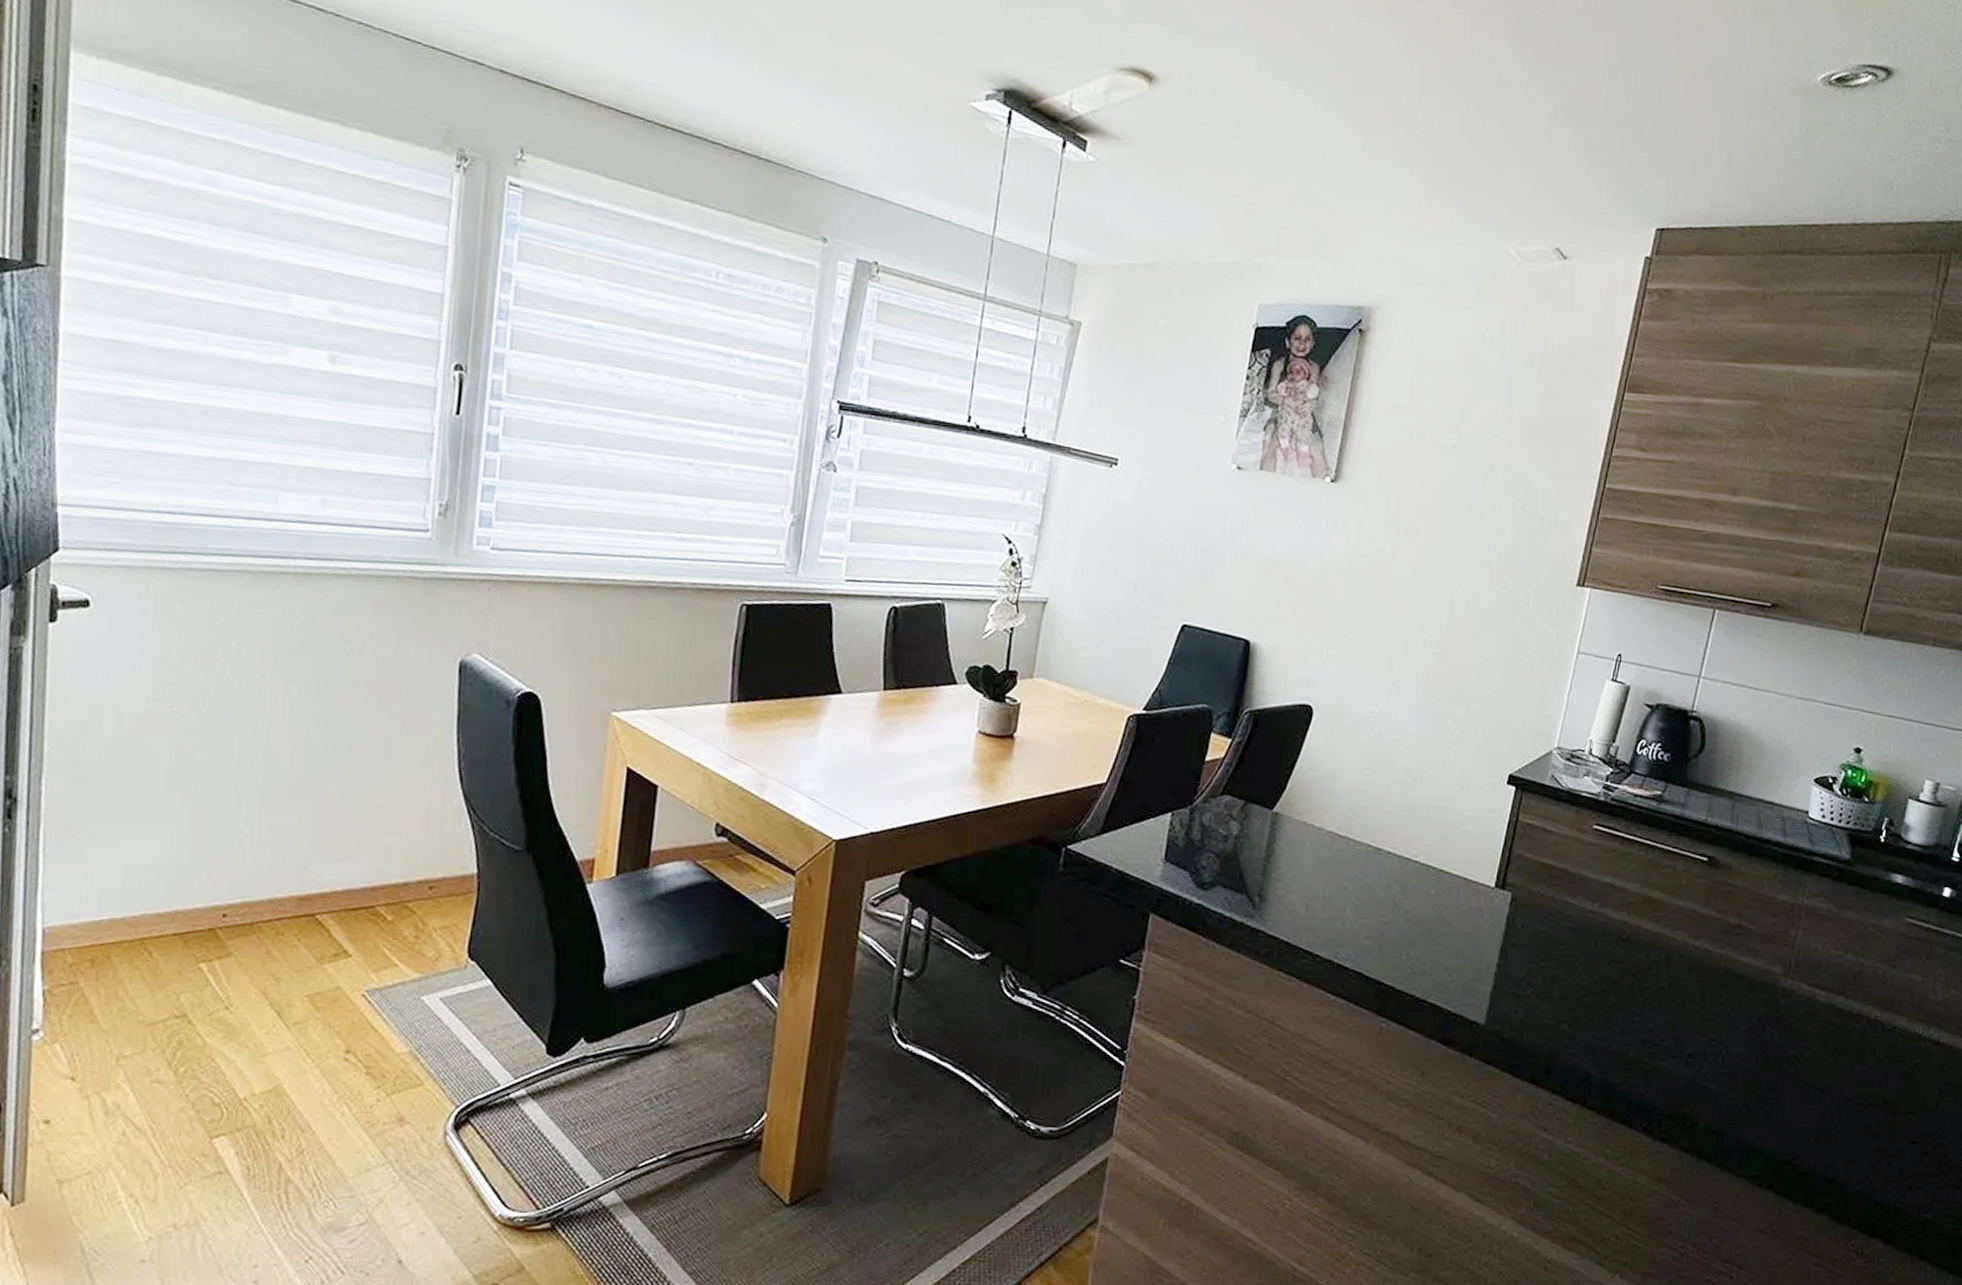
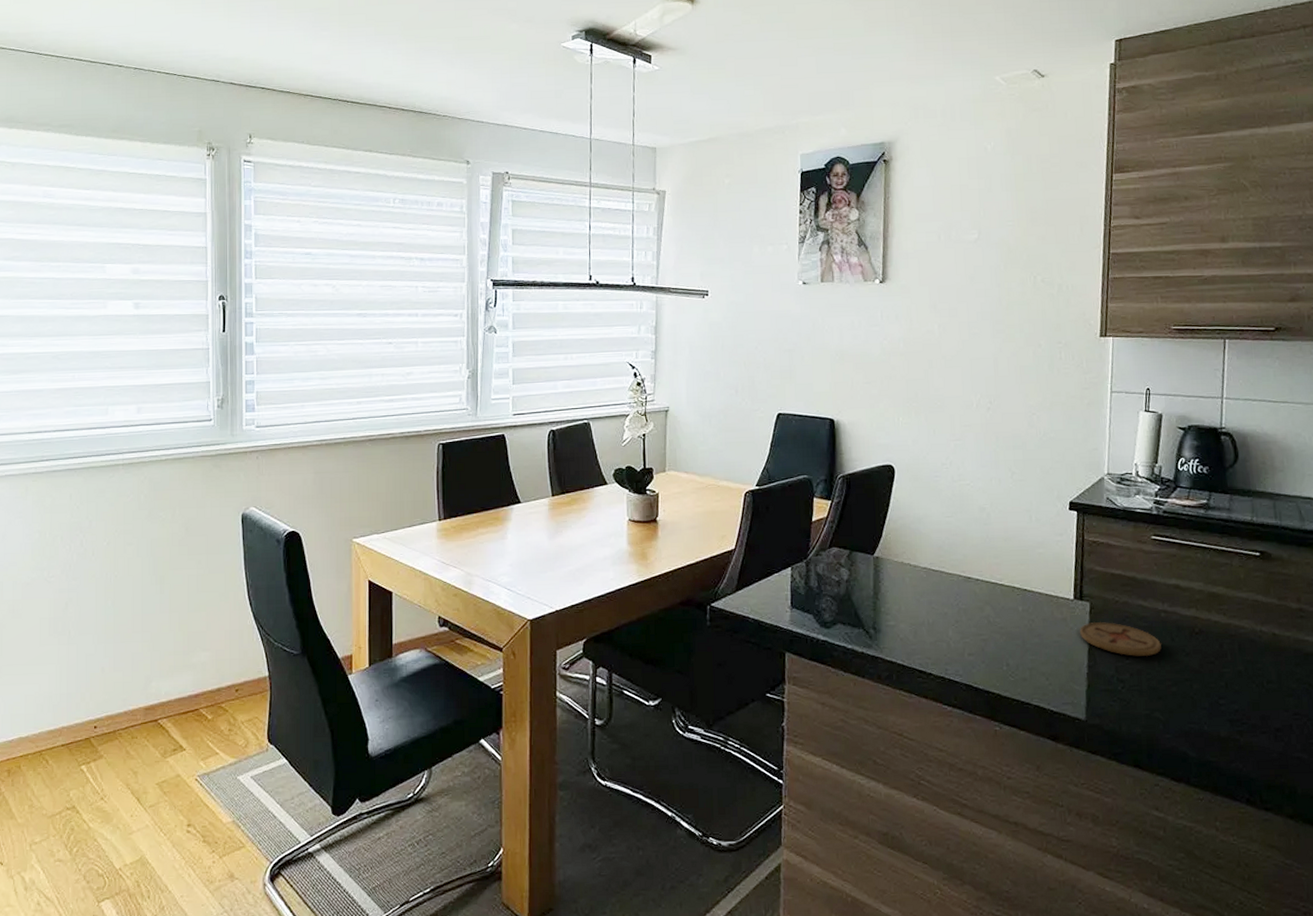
coaster: none [1495,915,1583,961] -> present [1080,621,1161,657]

